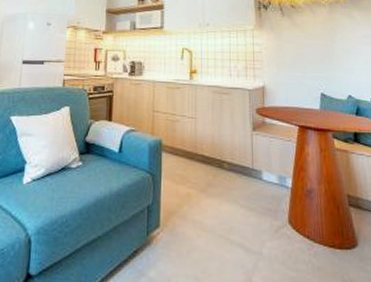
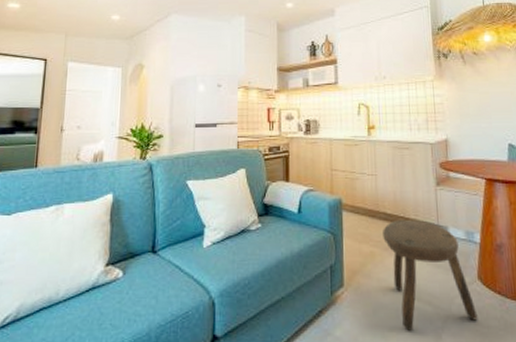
stool: none [200,163,287,273] -> present [383,220,478,331]

